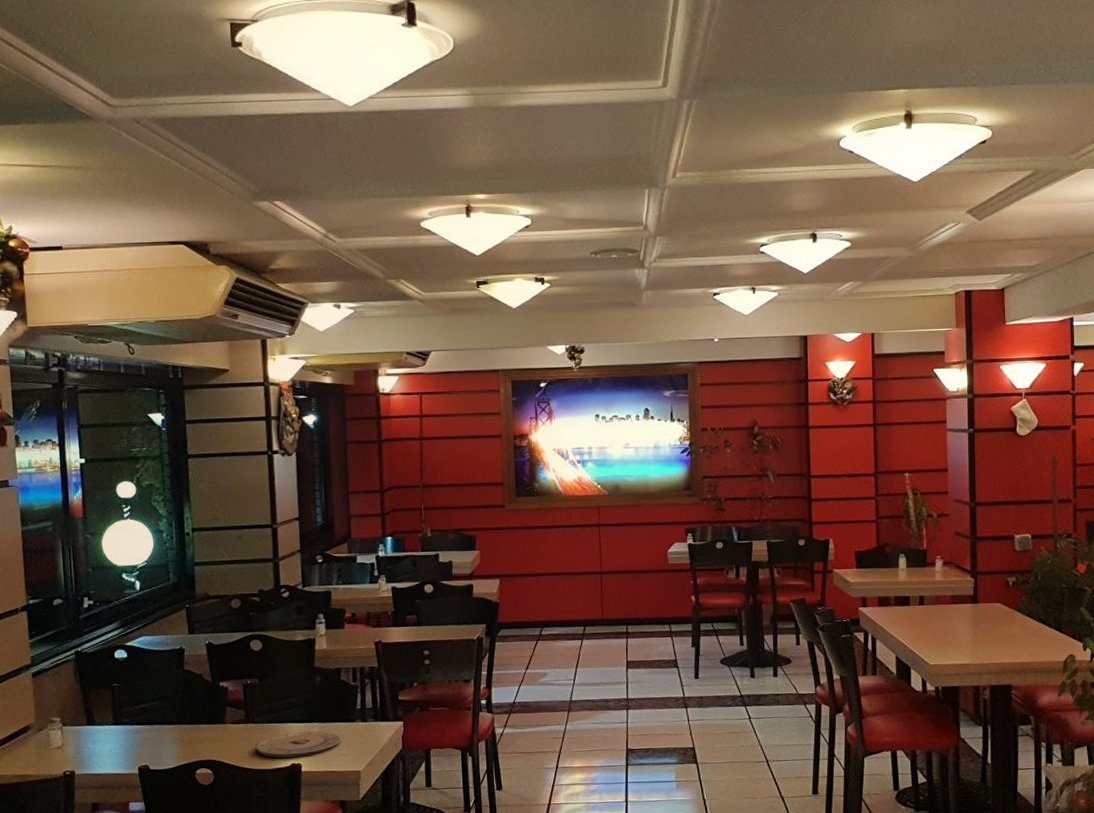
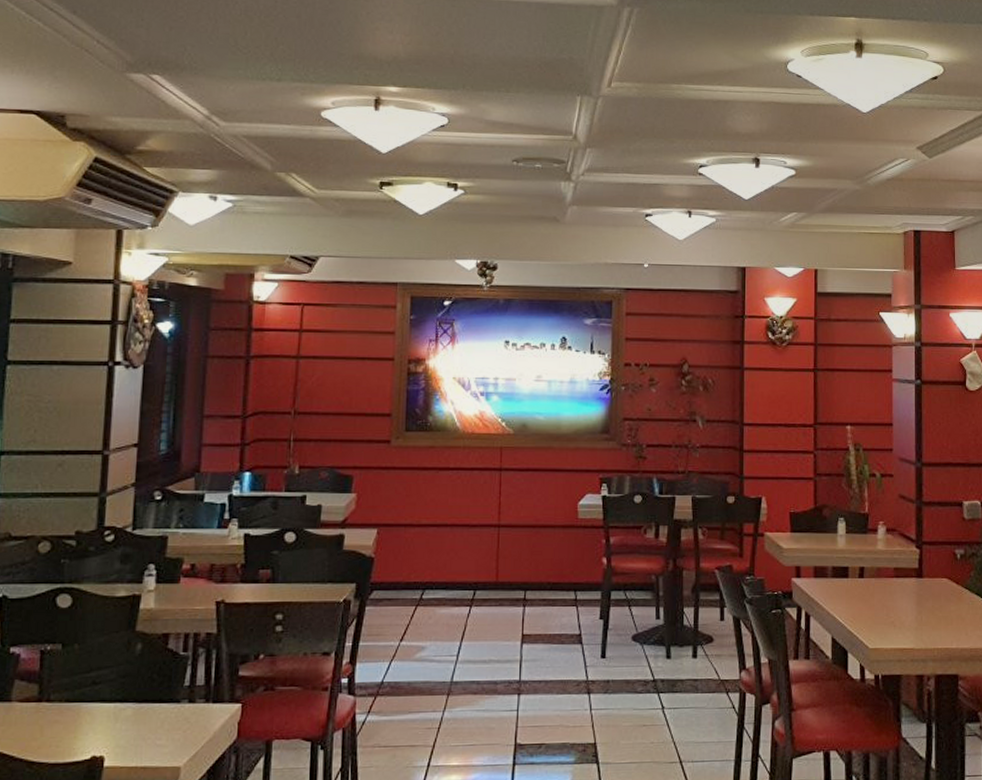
plate: present [255,731,341,758] -> none [45,713,159,748]

